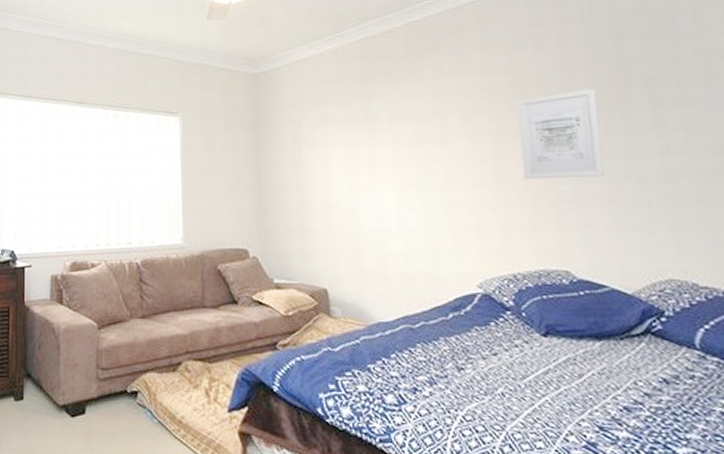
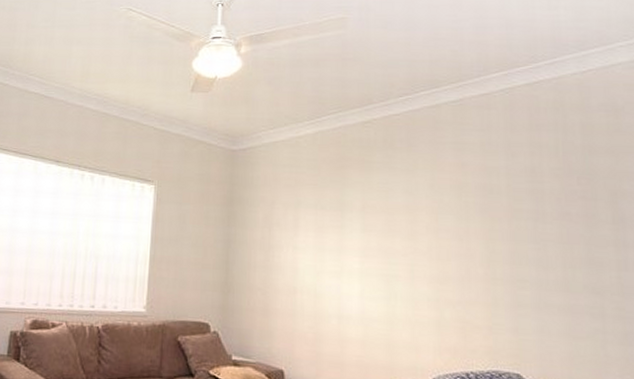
wall art: present [517,88,605,180] -> none [484,197,564,285]

